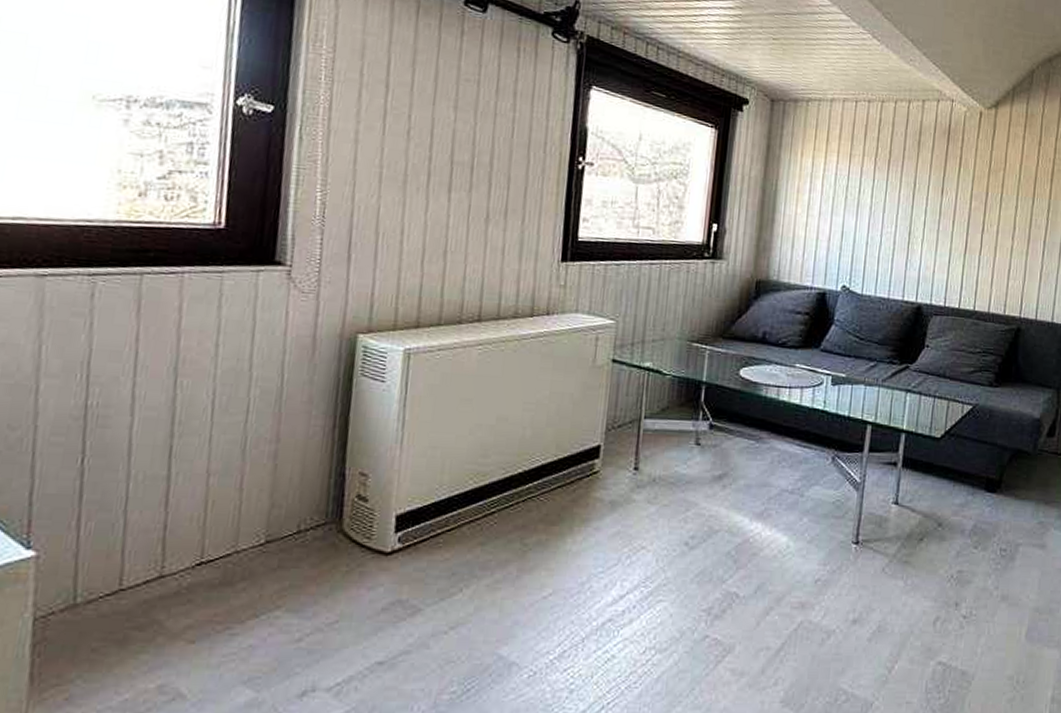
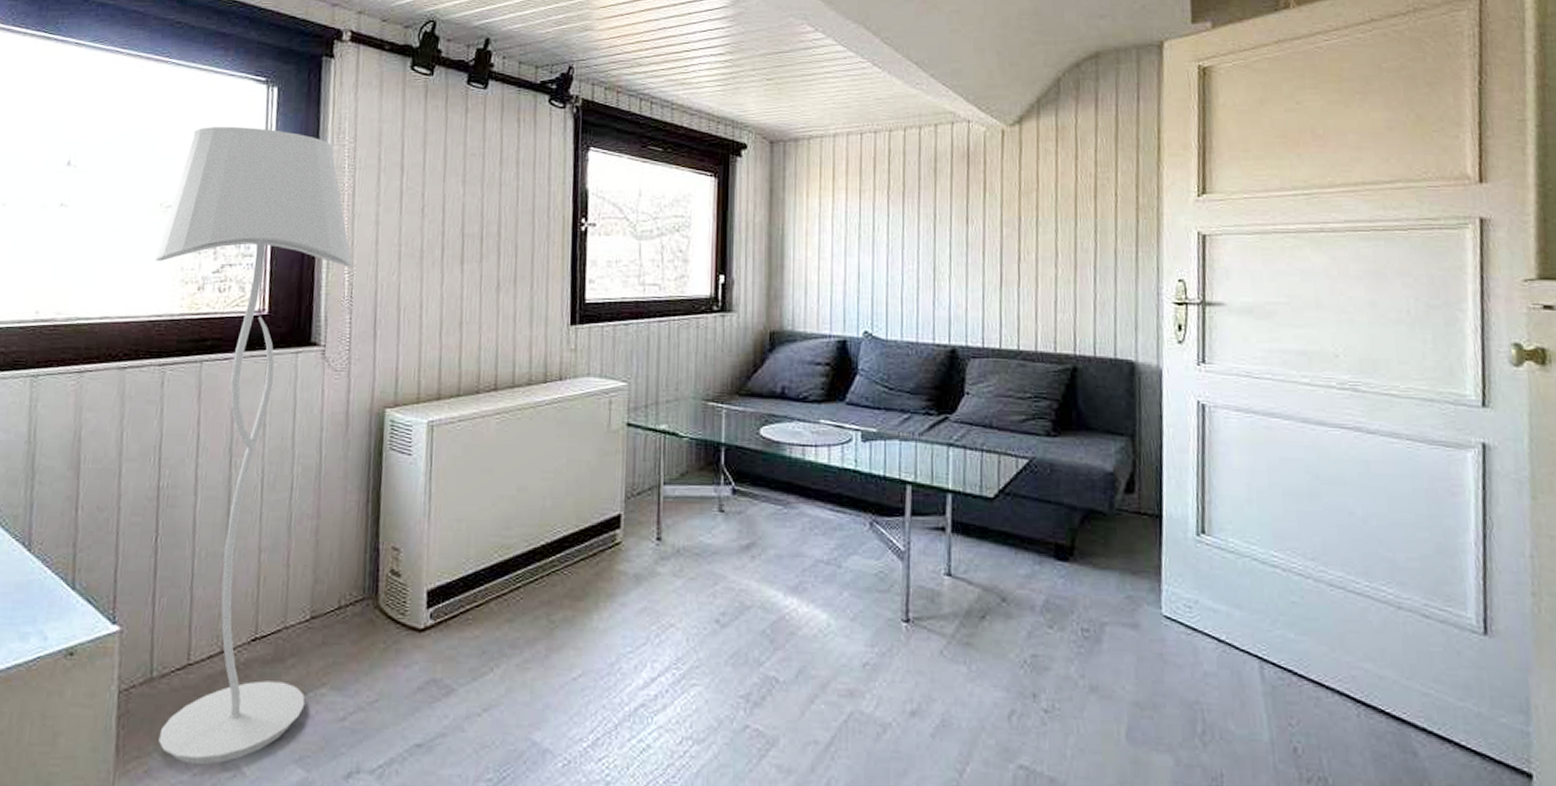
floor lamp: none [82,15,326,690] -> present [154,127,352,766]

